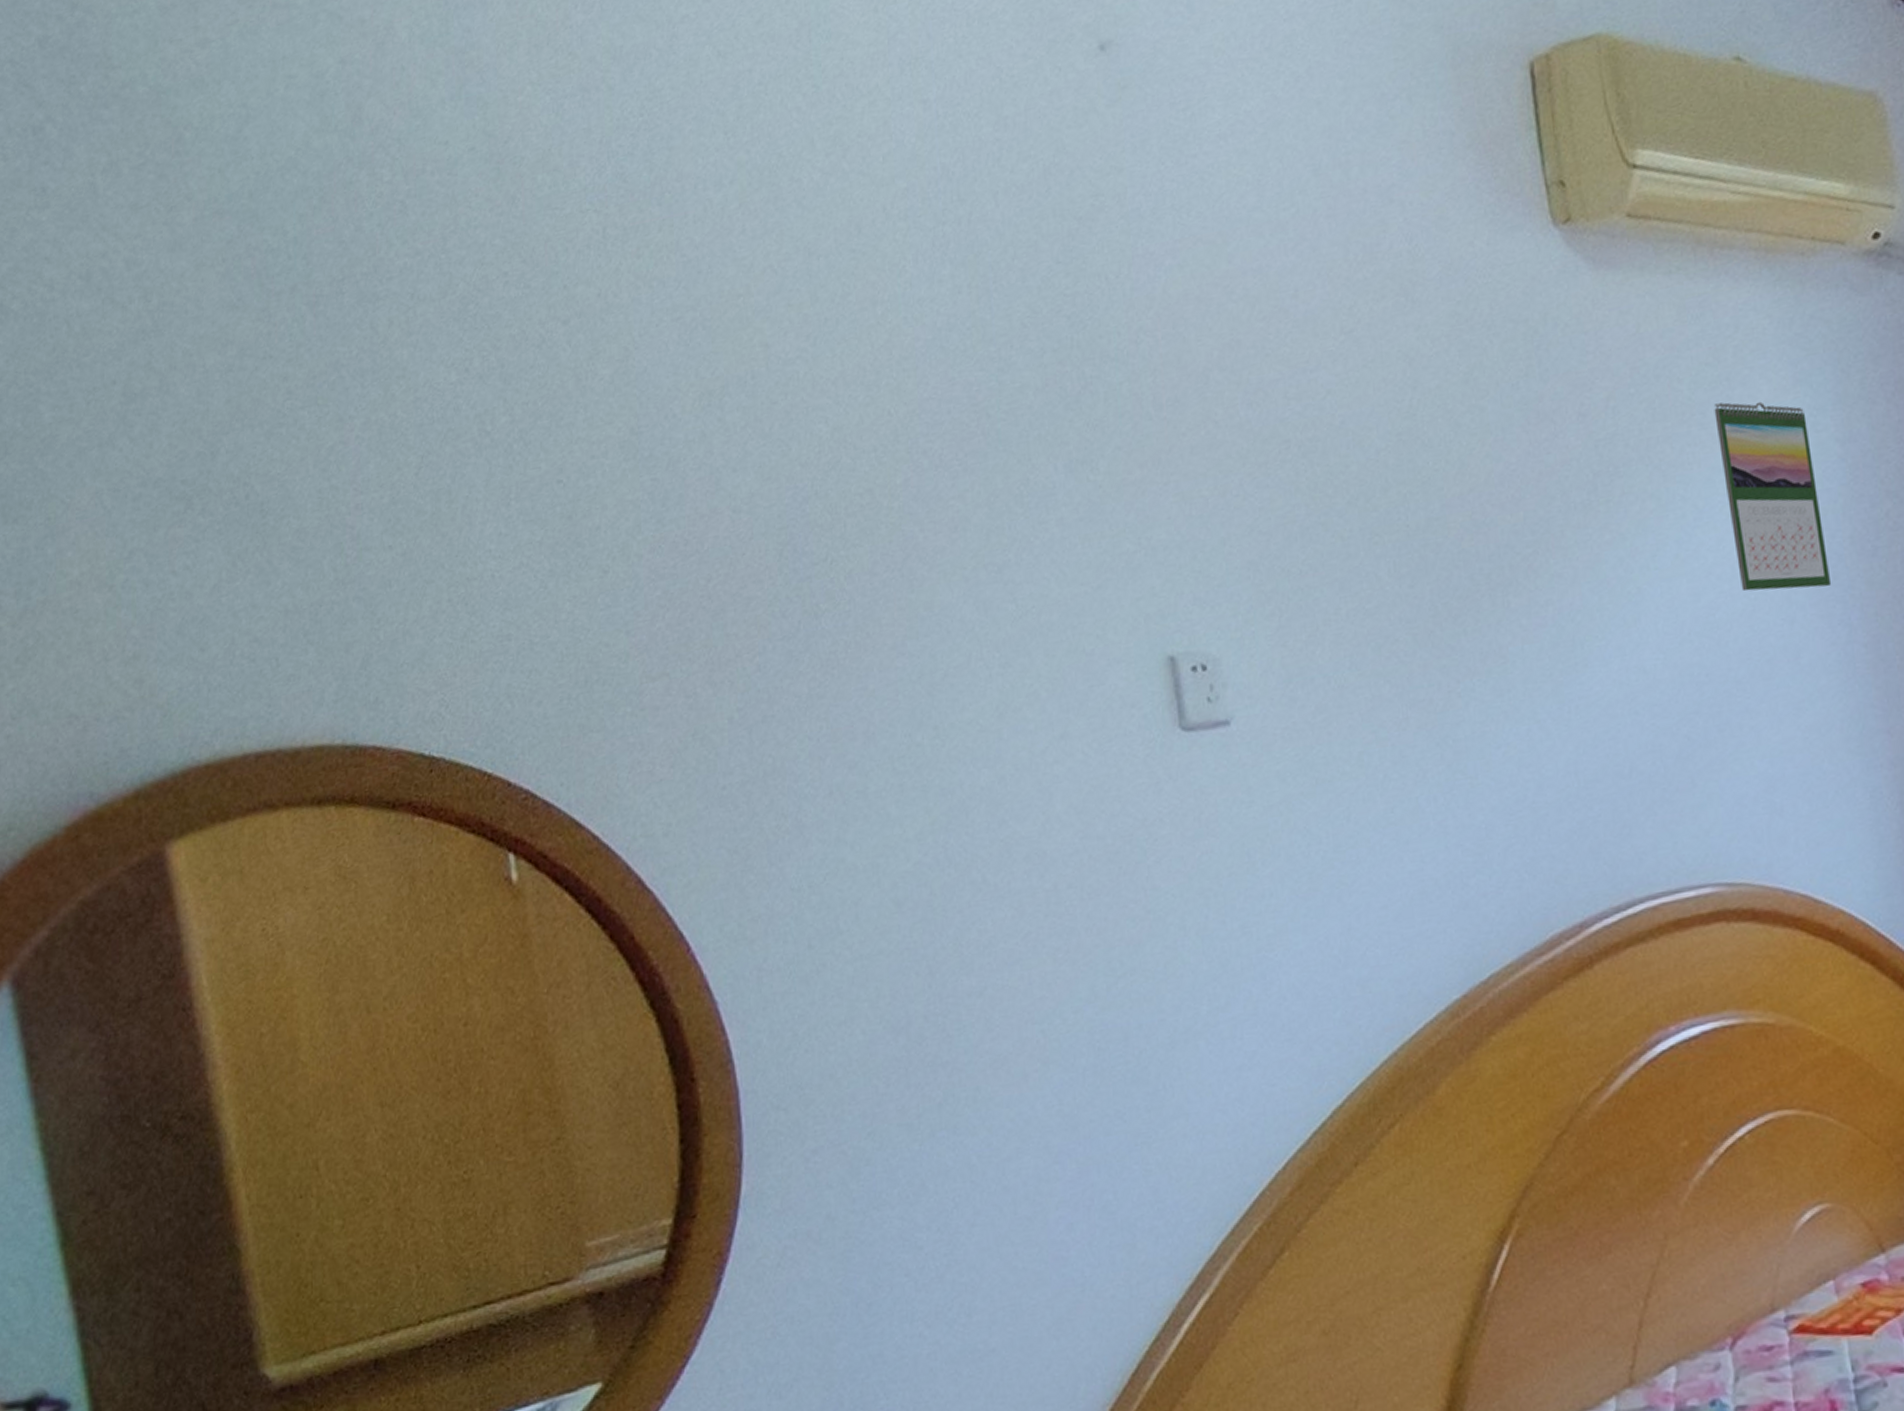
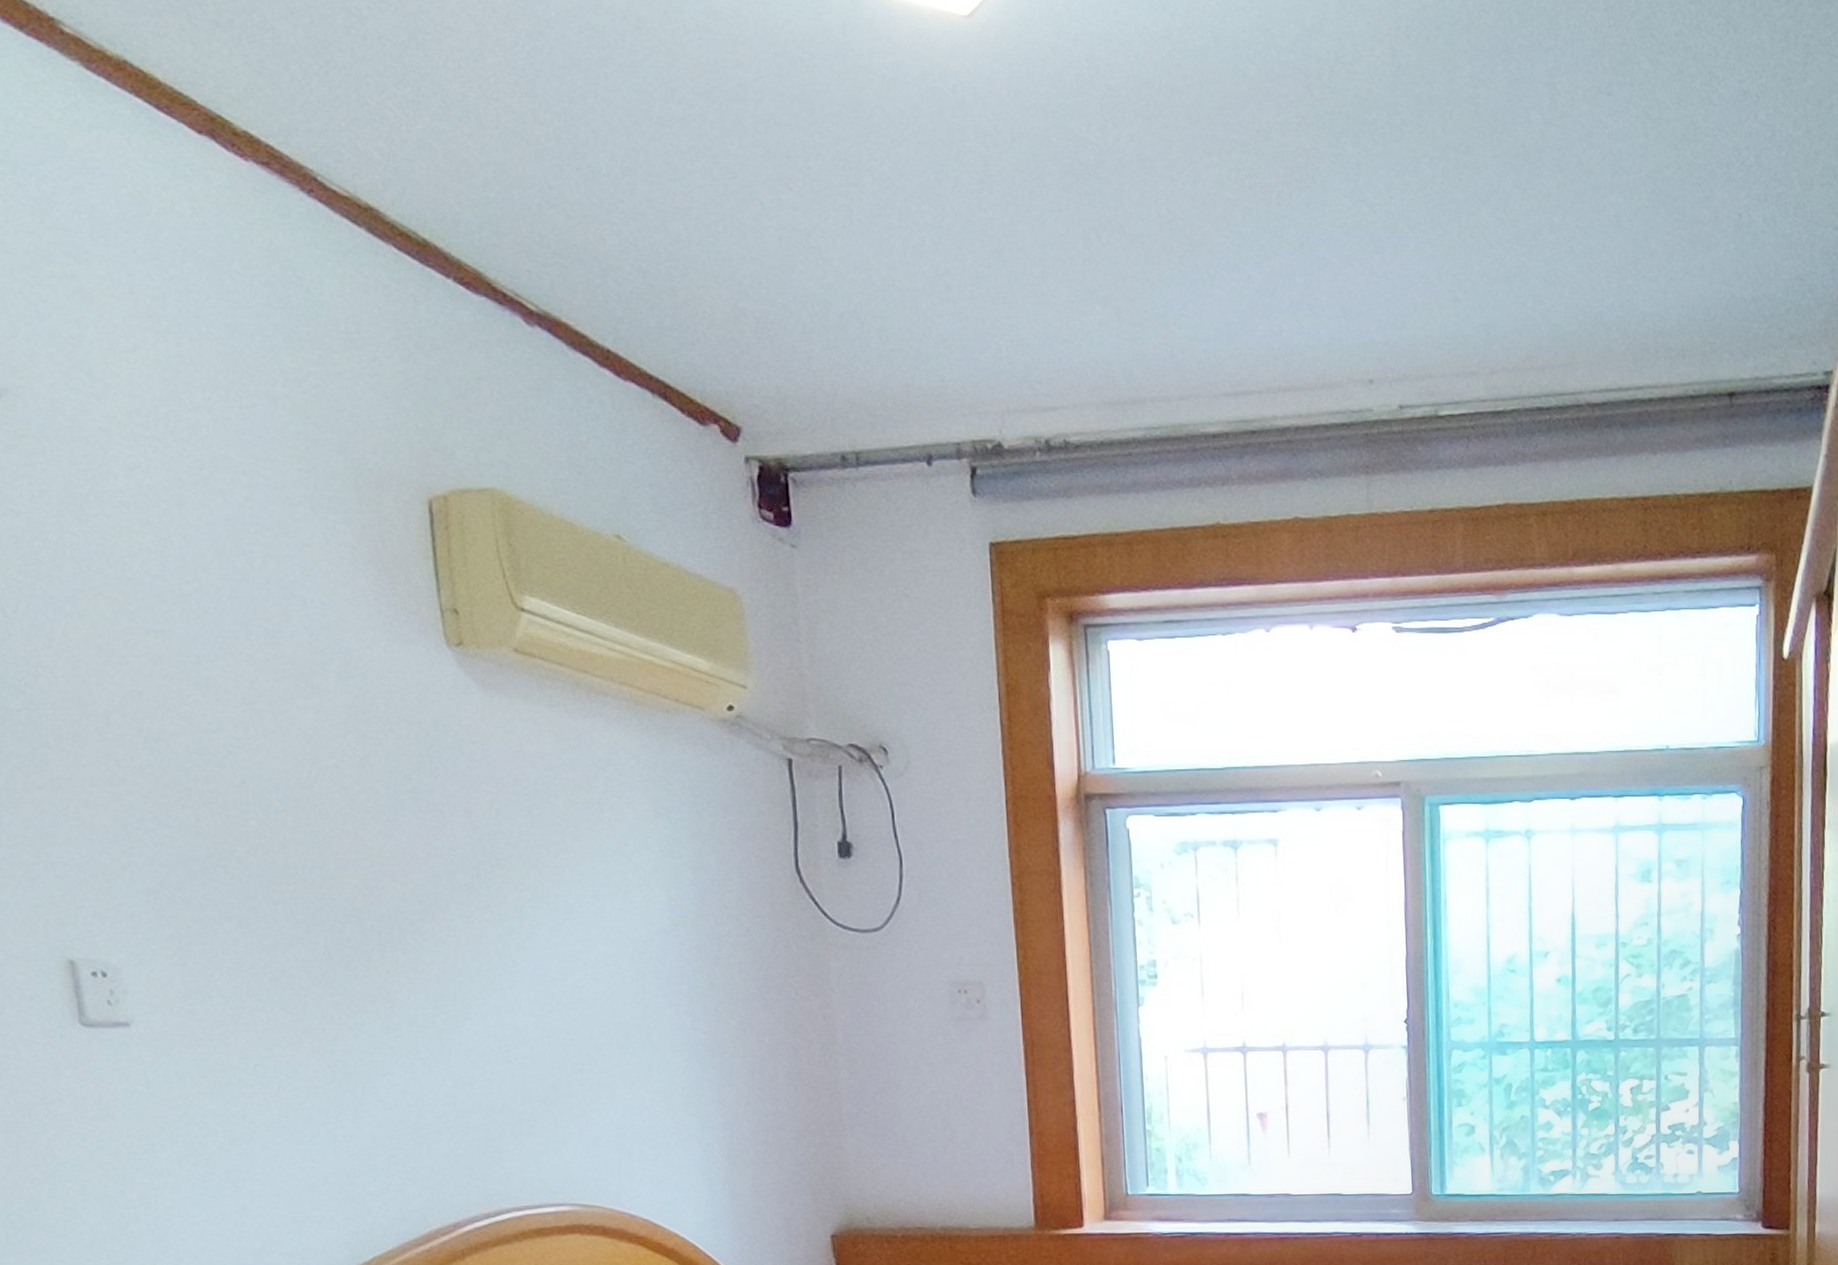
calendar: present [1713,401,1832,592] -> none [585,822,680,982]

